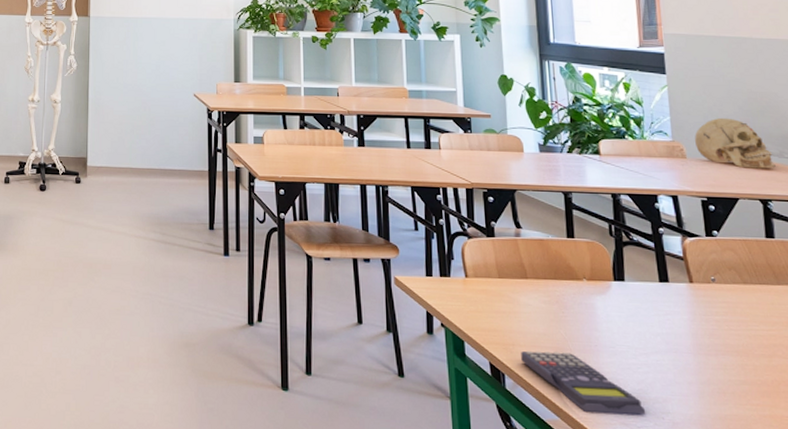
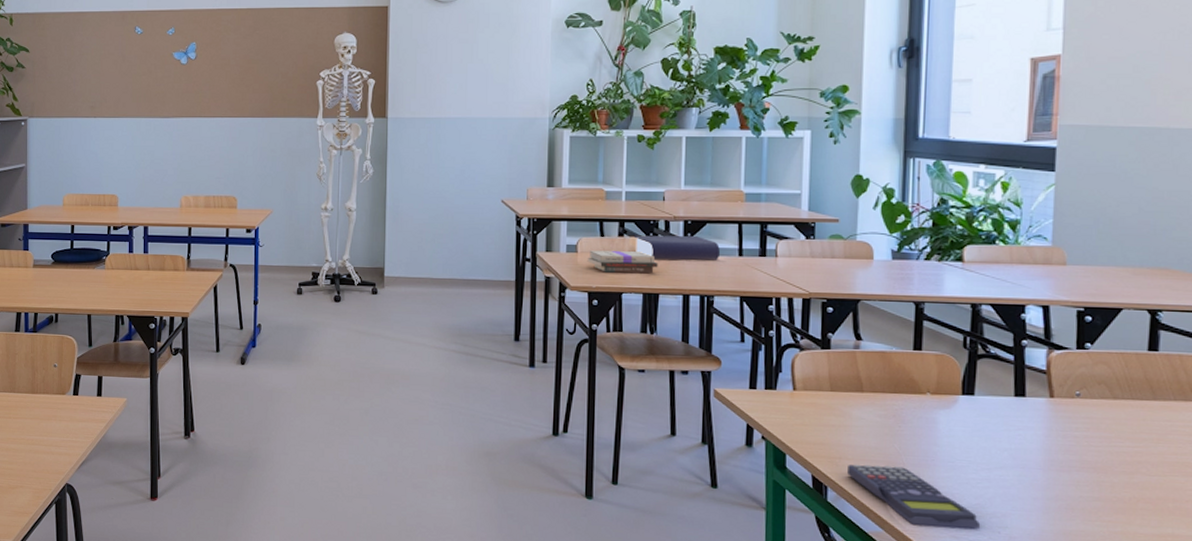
books: none [273,142,337,165] -> present [587,250,658,274]
book: none [313,128,390,153] -> present [633,235,720,261]
anatomical model: present [695,117,776,169] -> none [1079,220,1174,277]

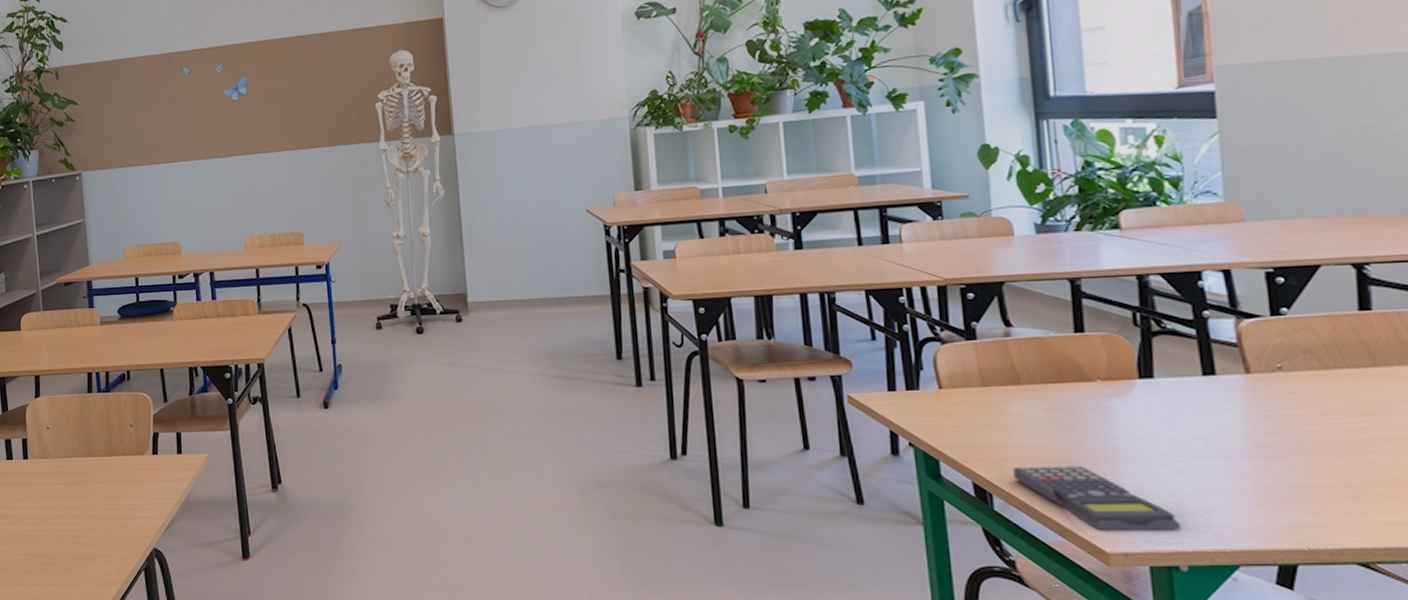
books: present [587,250,658,274] -> none [687,250,768,277]
book: present [633,235,720,261] -> none [736,227,836,259]

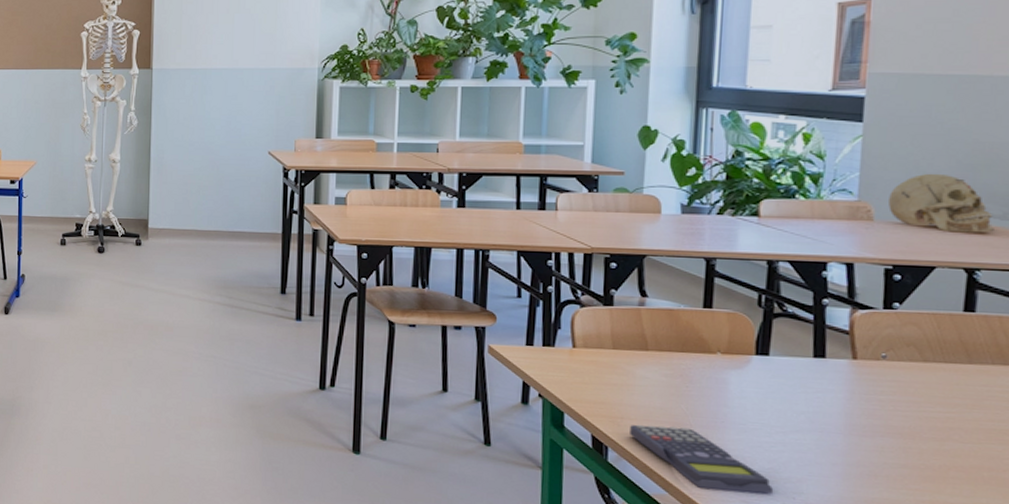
anatomical model: none [1257,164,1377,227] -> present [888,173,994,233]

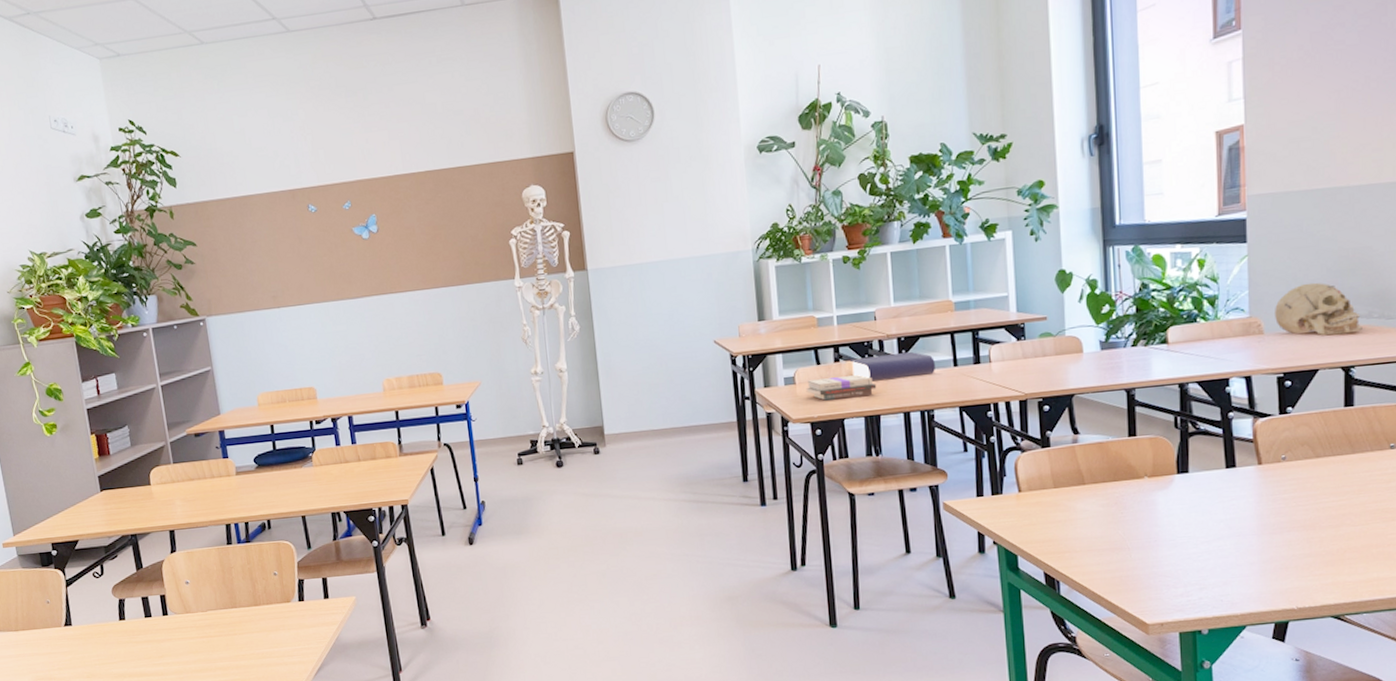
books: none [356,203,431,227] -> present [806,374,877,401]
book: none [405,187,496,215] -> present [849,351,935,382]
calculator: present [630,424,774,494] -> none [1077,551,1205,605]

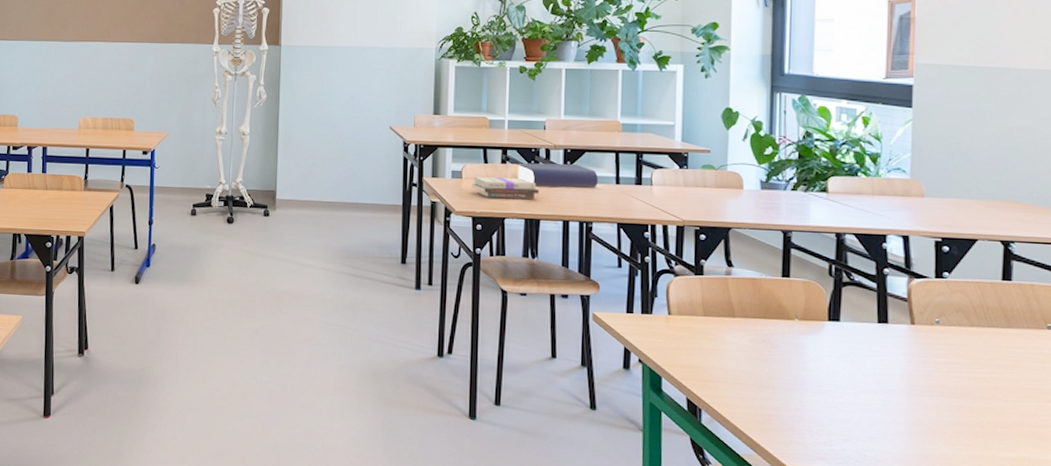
anatomical model: present [1275,282,1363,336] -> none [936,154,1024,209]

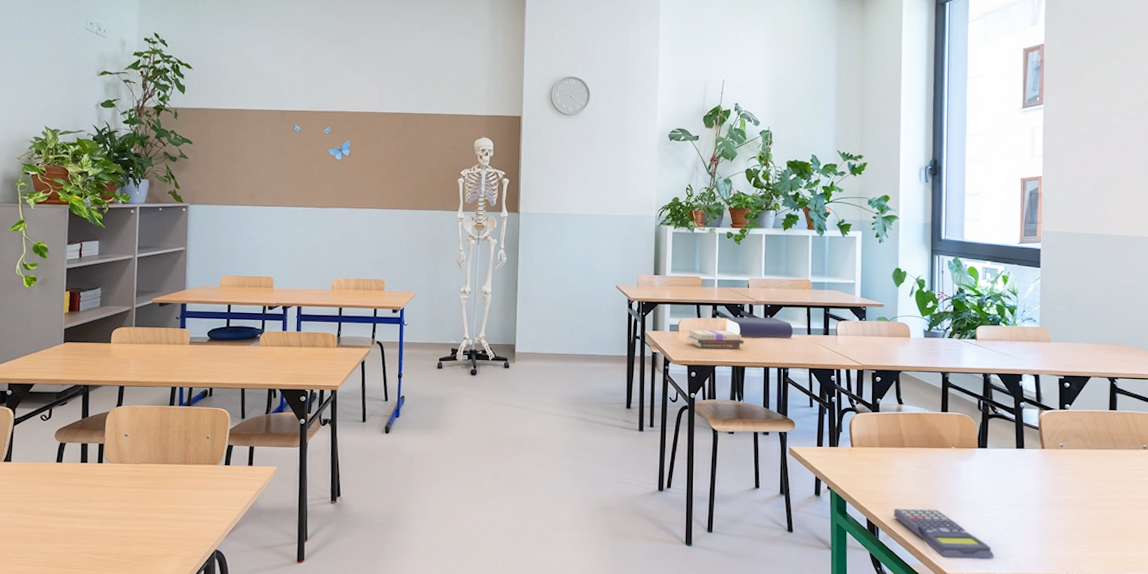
calculator: none [720,387,848,452] -> present [894,508,994,559]

